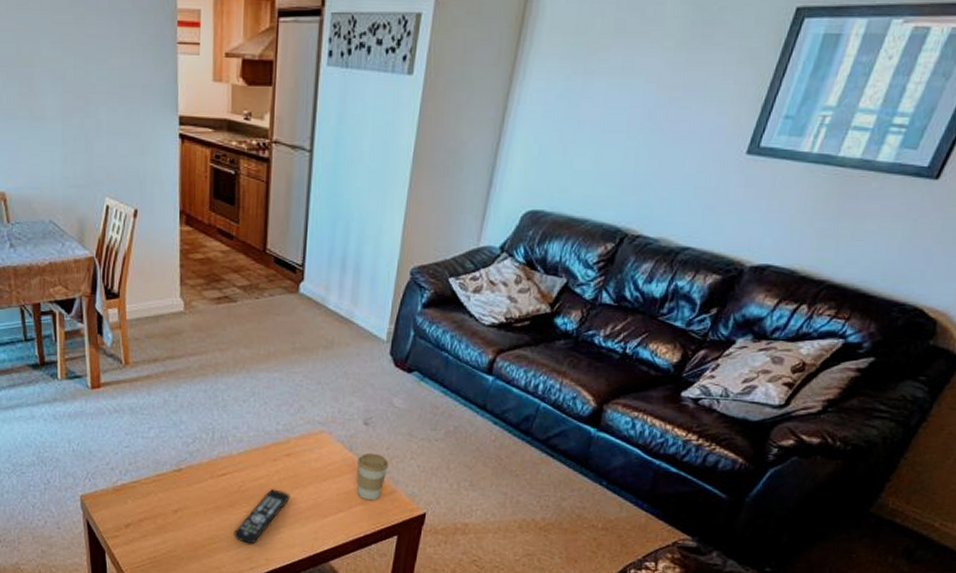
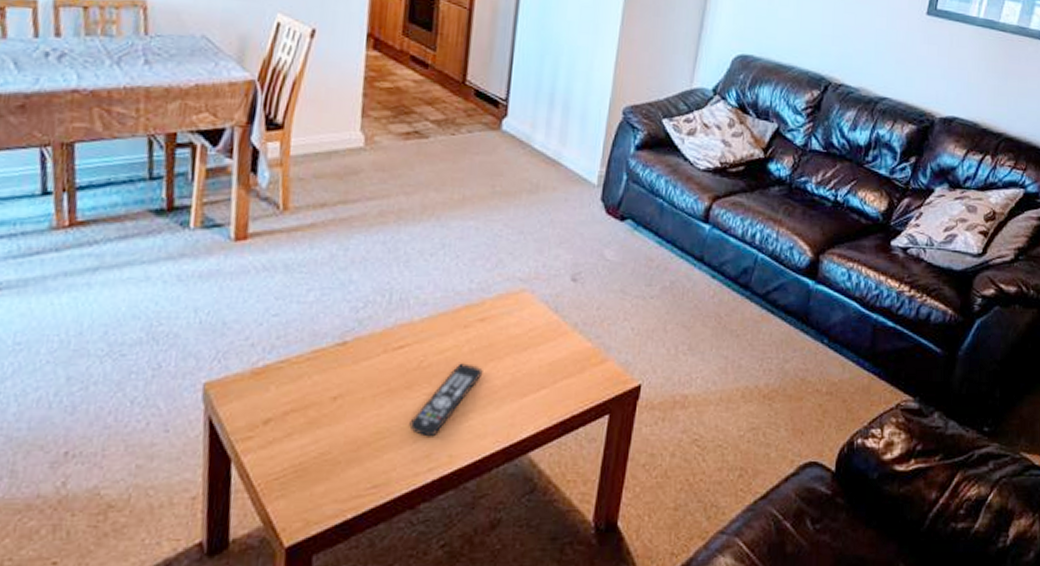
coffee cup: present [356,452,389,501] -> none [562,314,600,372]

